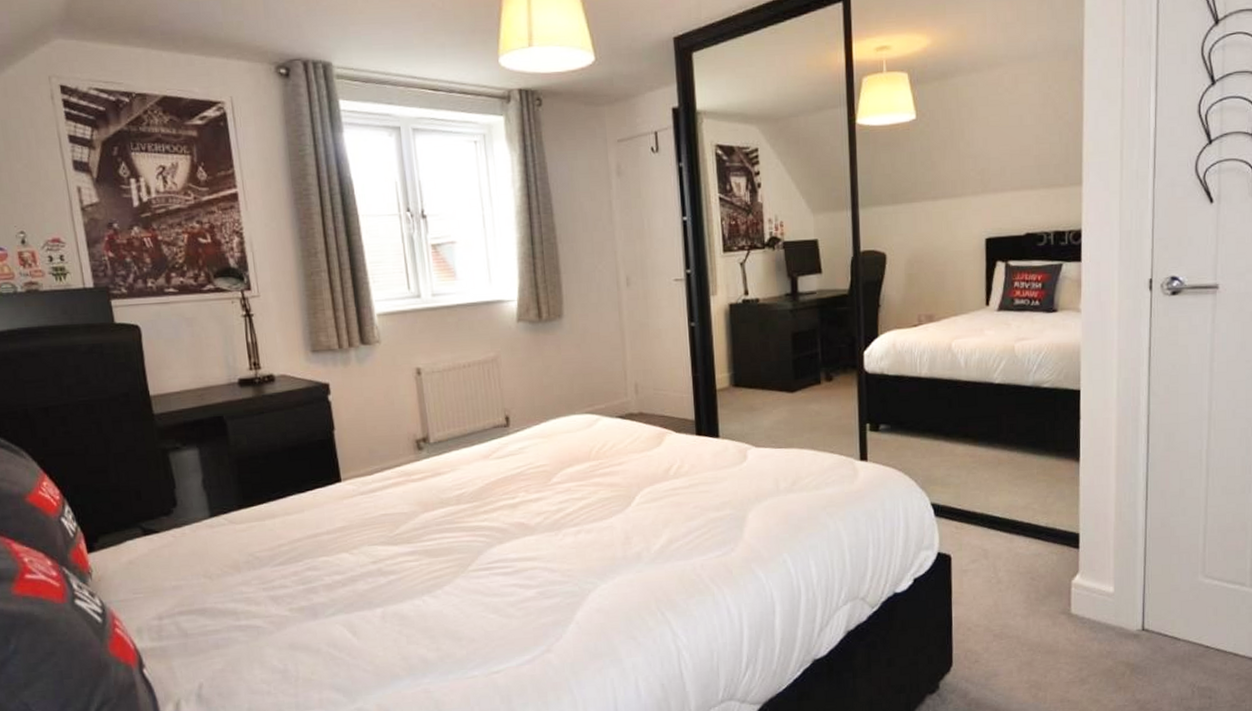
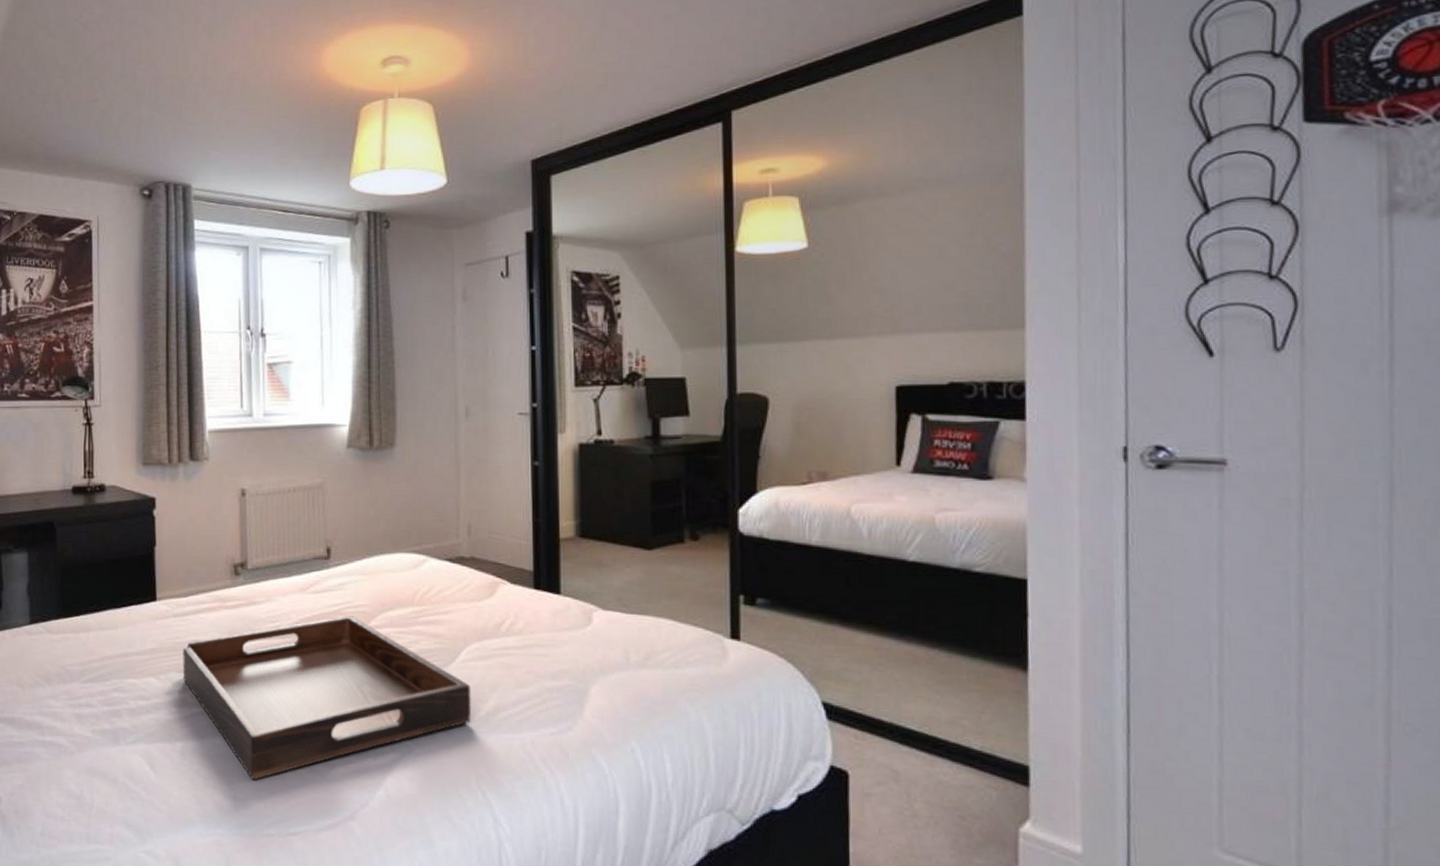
serving tray: none [373,476,648,632] -> present [183,616,471,781]

